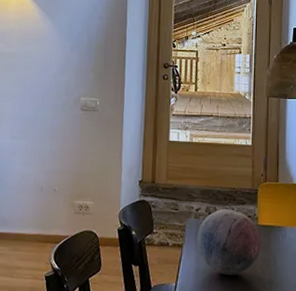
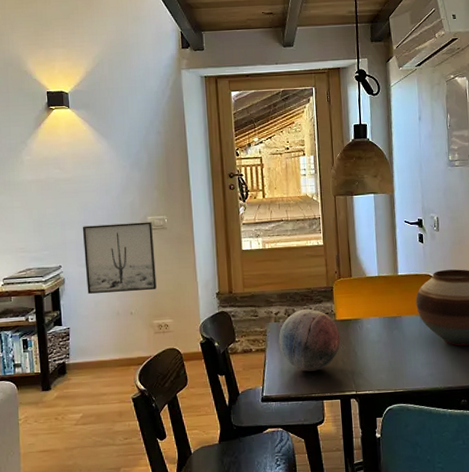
wall art: none [15,100,85,169] -> present [82,221,157,294]

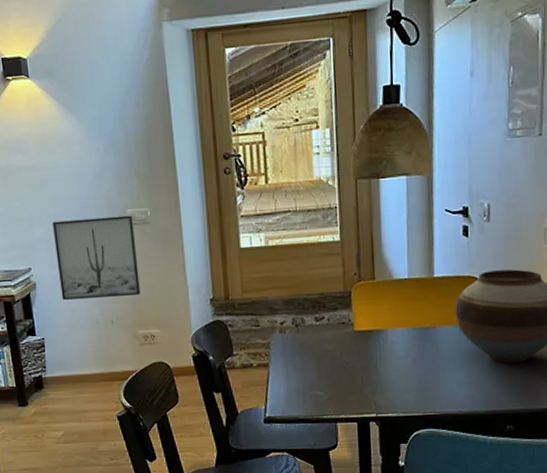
decorative orb: present [278,308,341,372] -> none [284,317,359,391]

